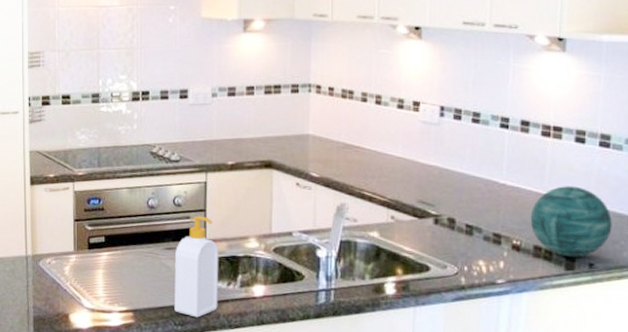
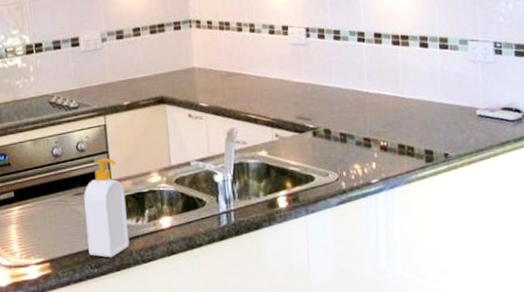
decorative orb: present [530,186,612,258] -> none [392,86,459,151]

